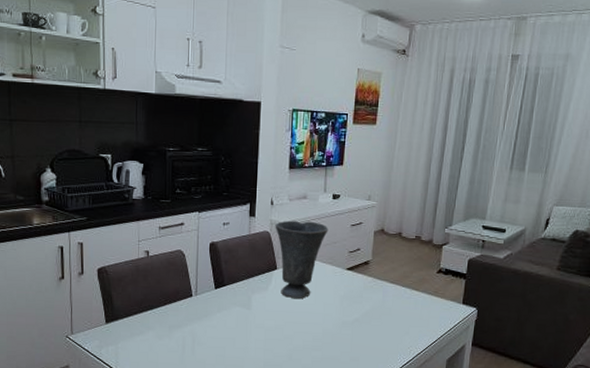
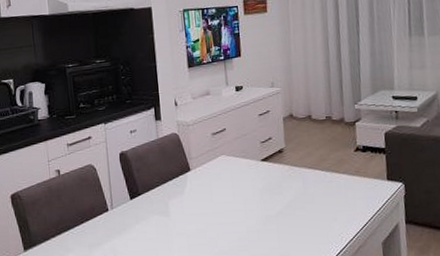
vase: present [275,220,329,298] -> none [182,116,237,199]

